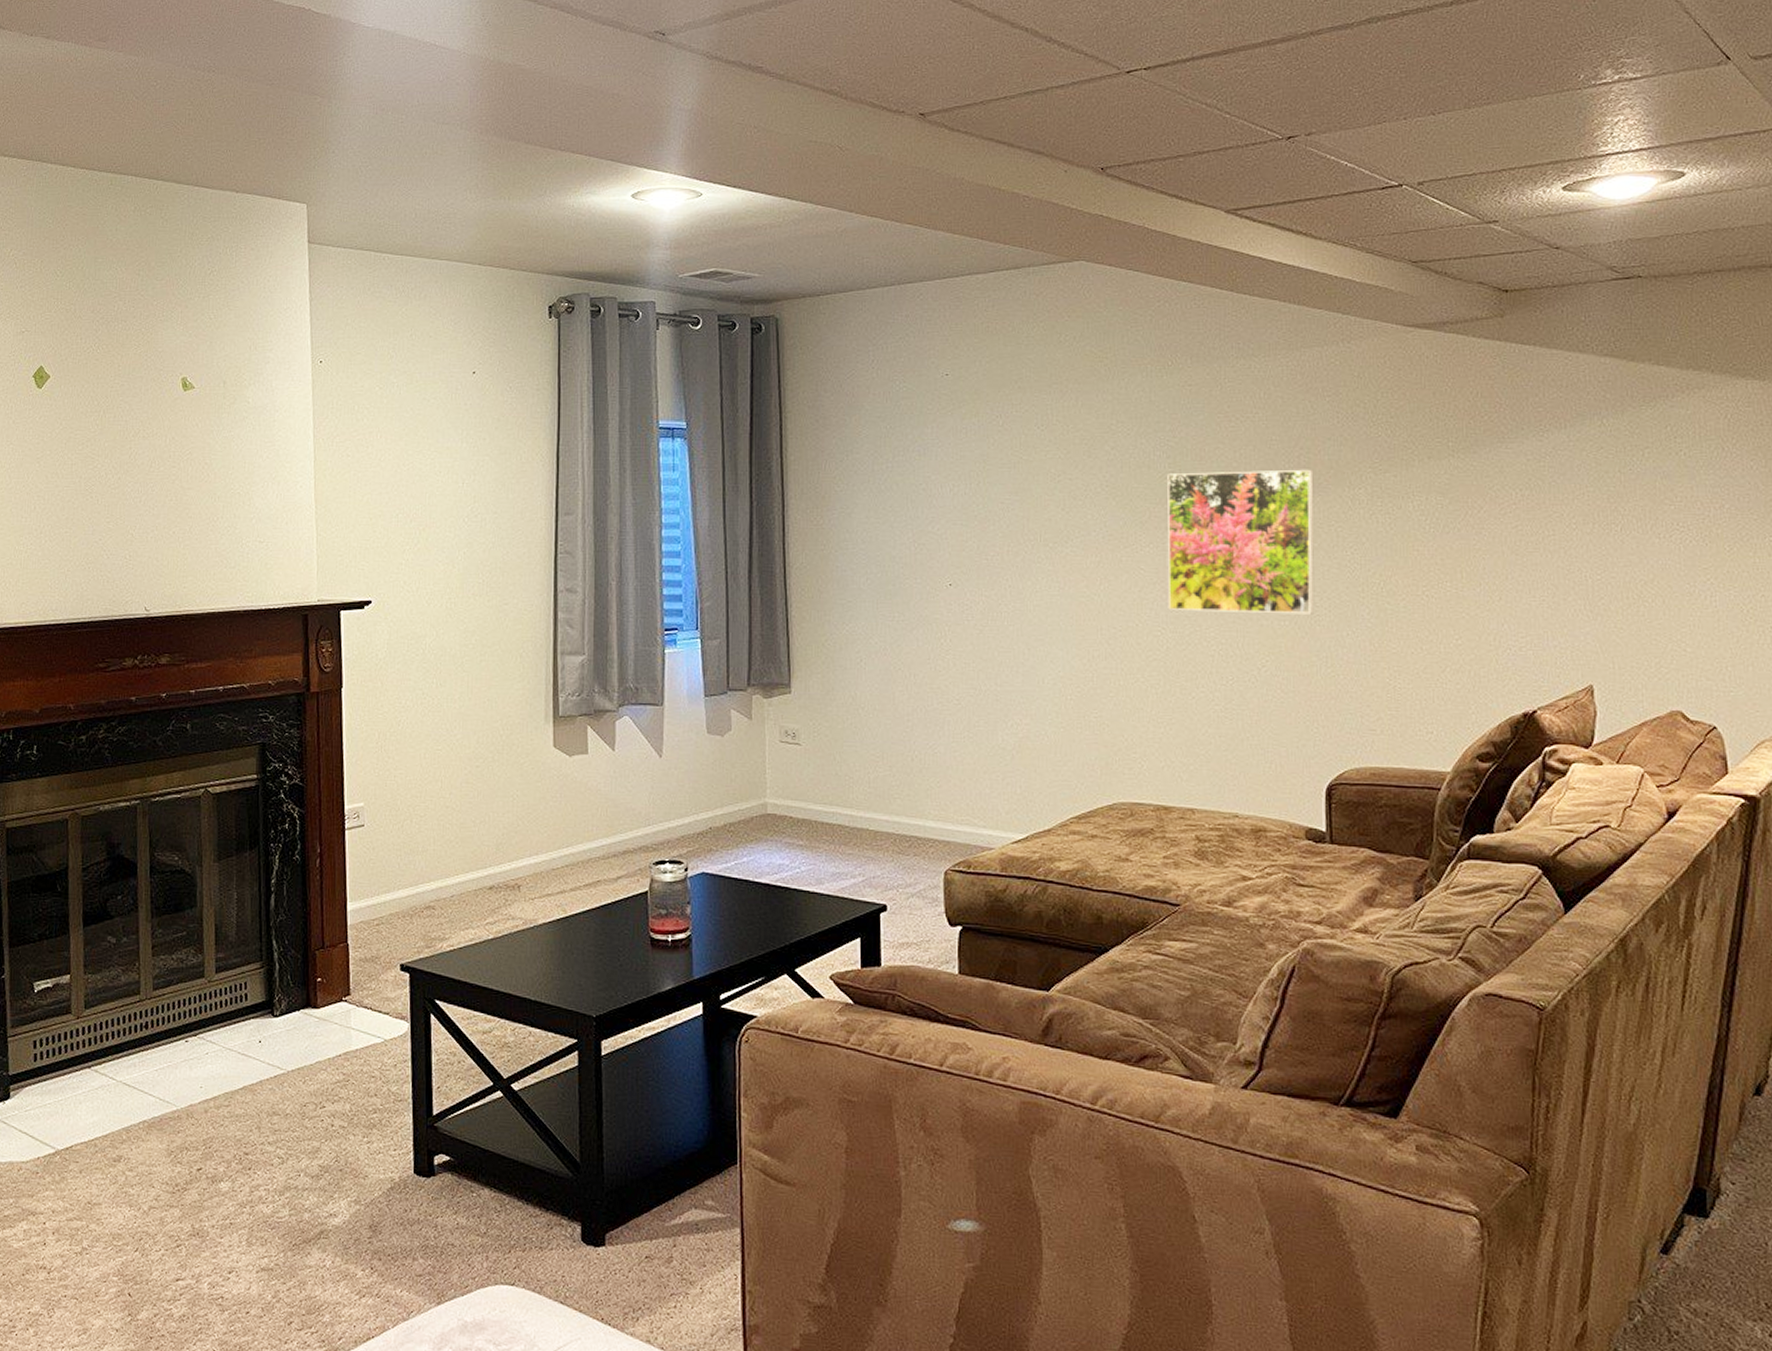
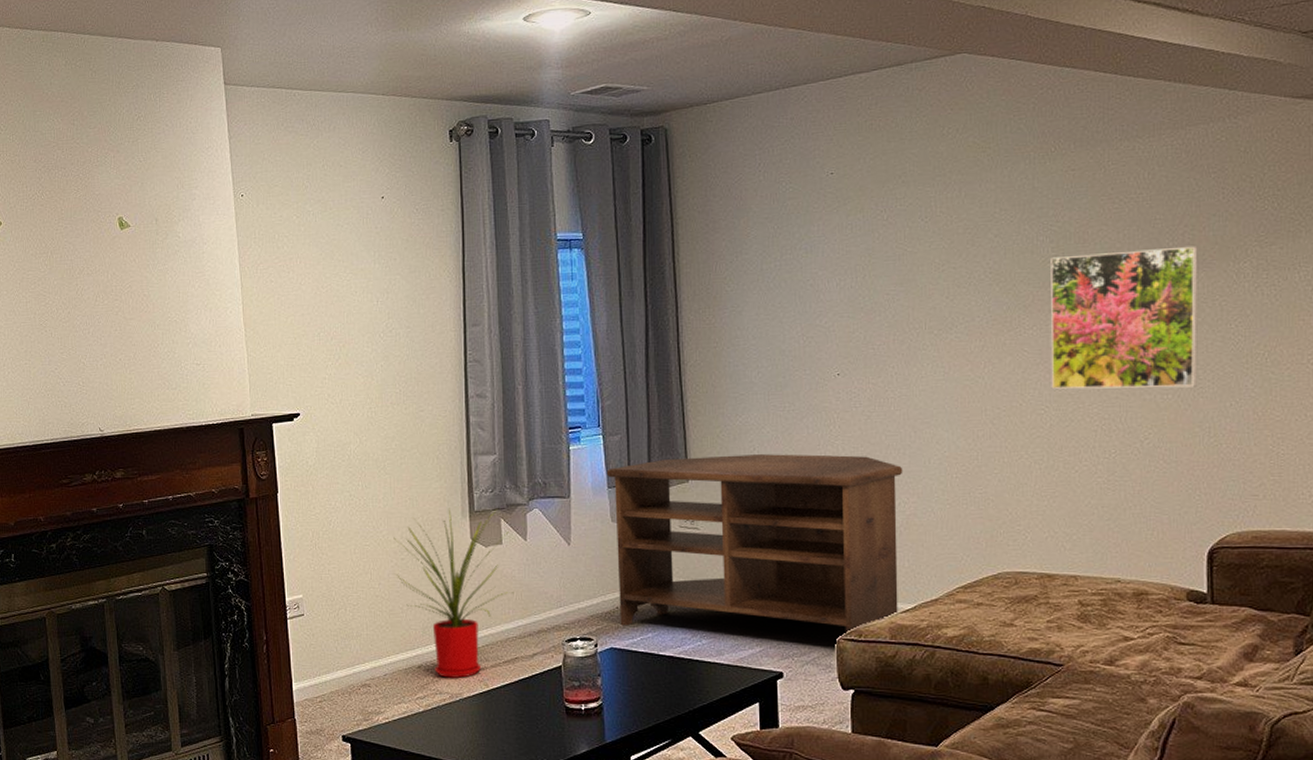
house plant: none [469,711,599,903] -> present [393,508,514,679]
tv stand: none [703,666,1016,865] -> present [606,454,903,635]

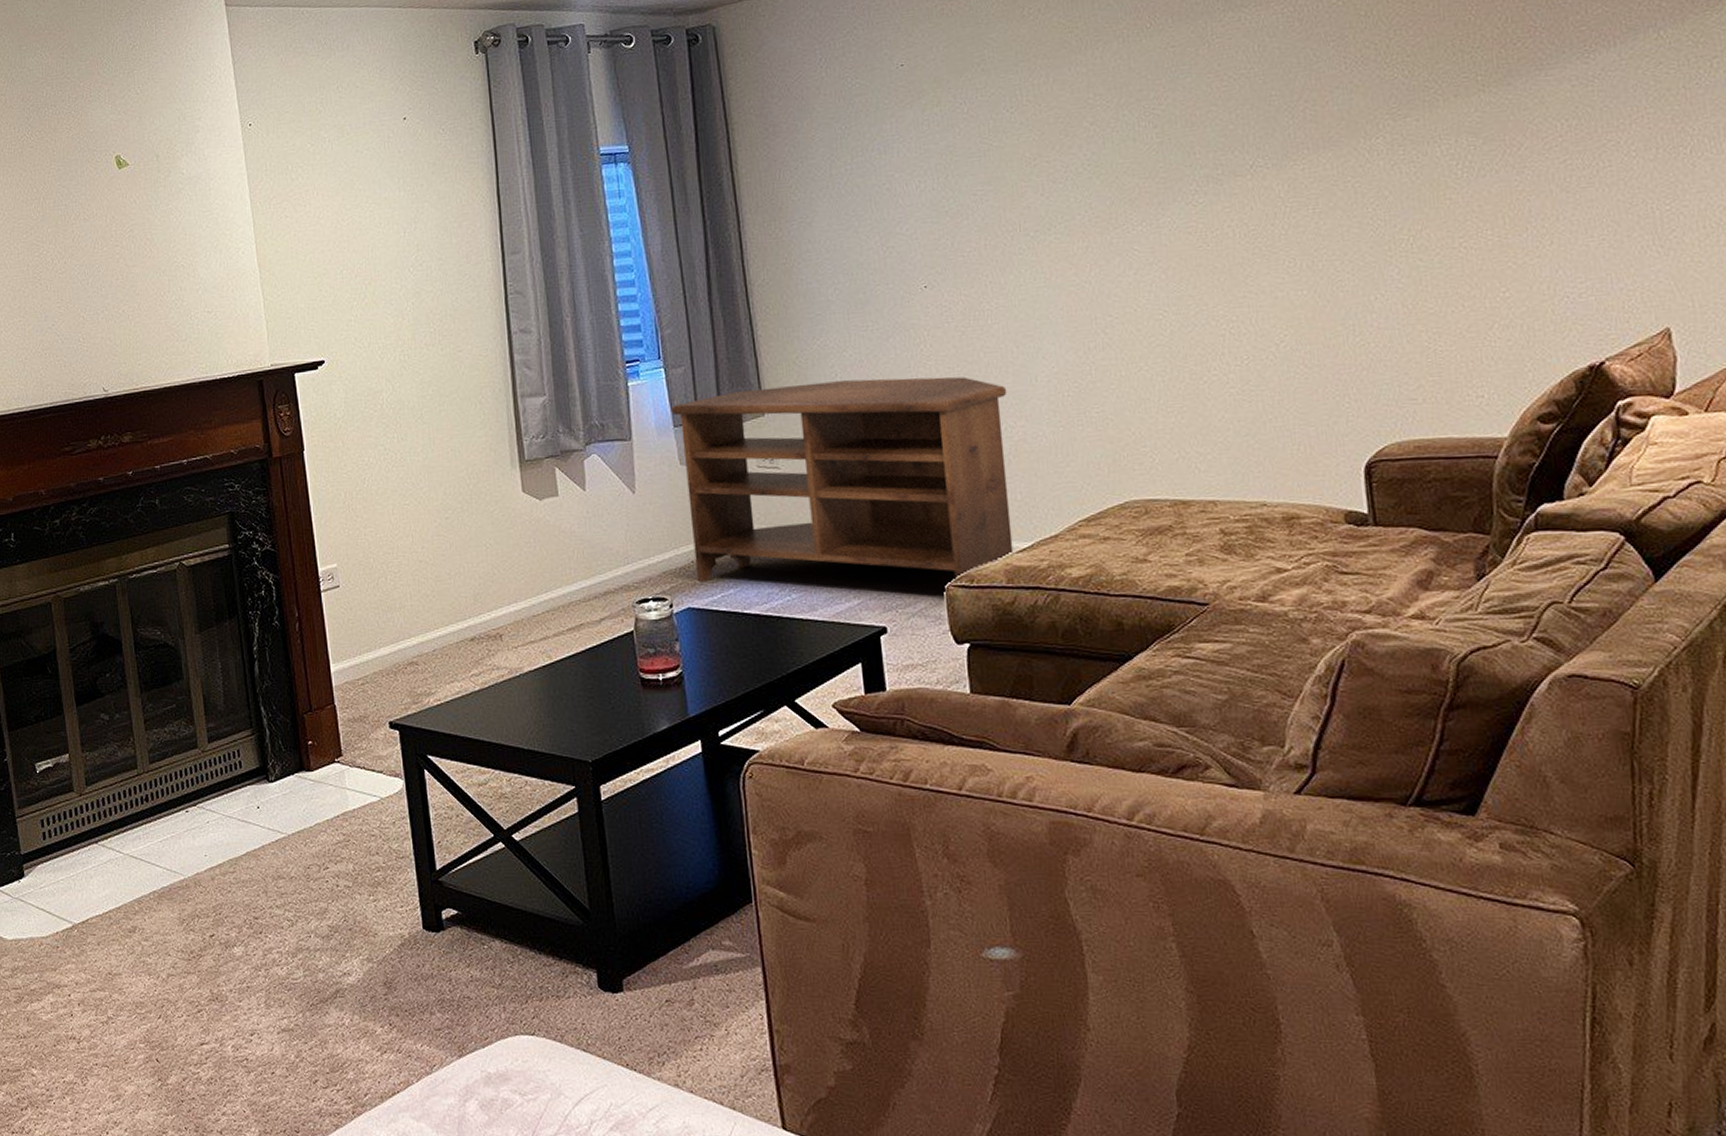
house plant: present [393,508,514,679] -> none [436,458,575,652]
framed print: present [1050,246,1198,389] -> none [1155,122,1335,291]

